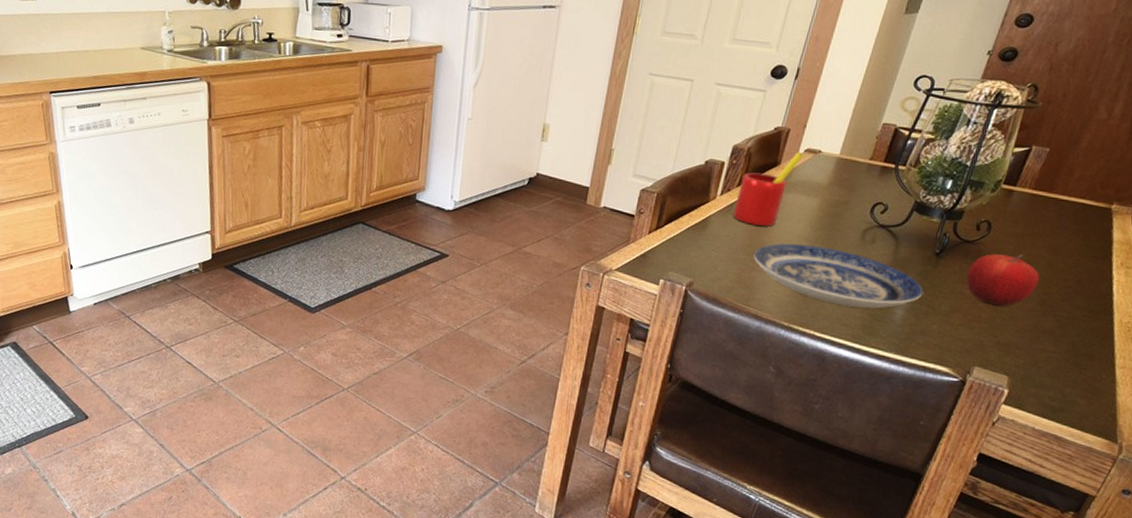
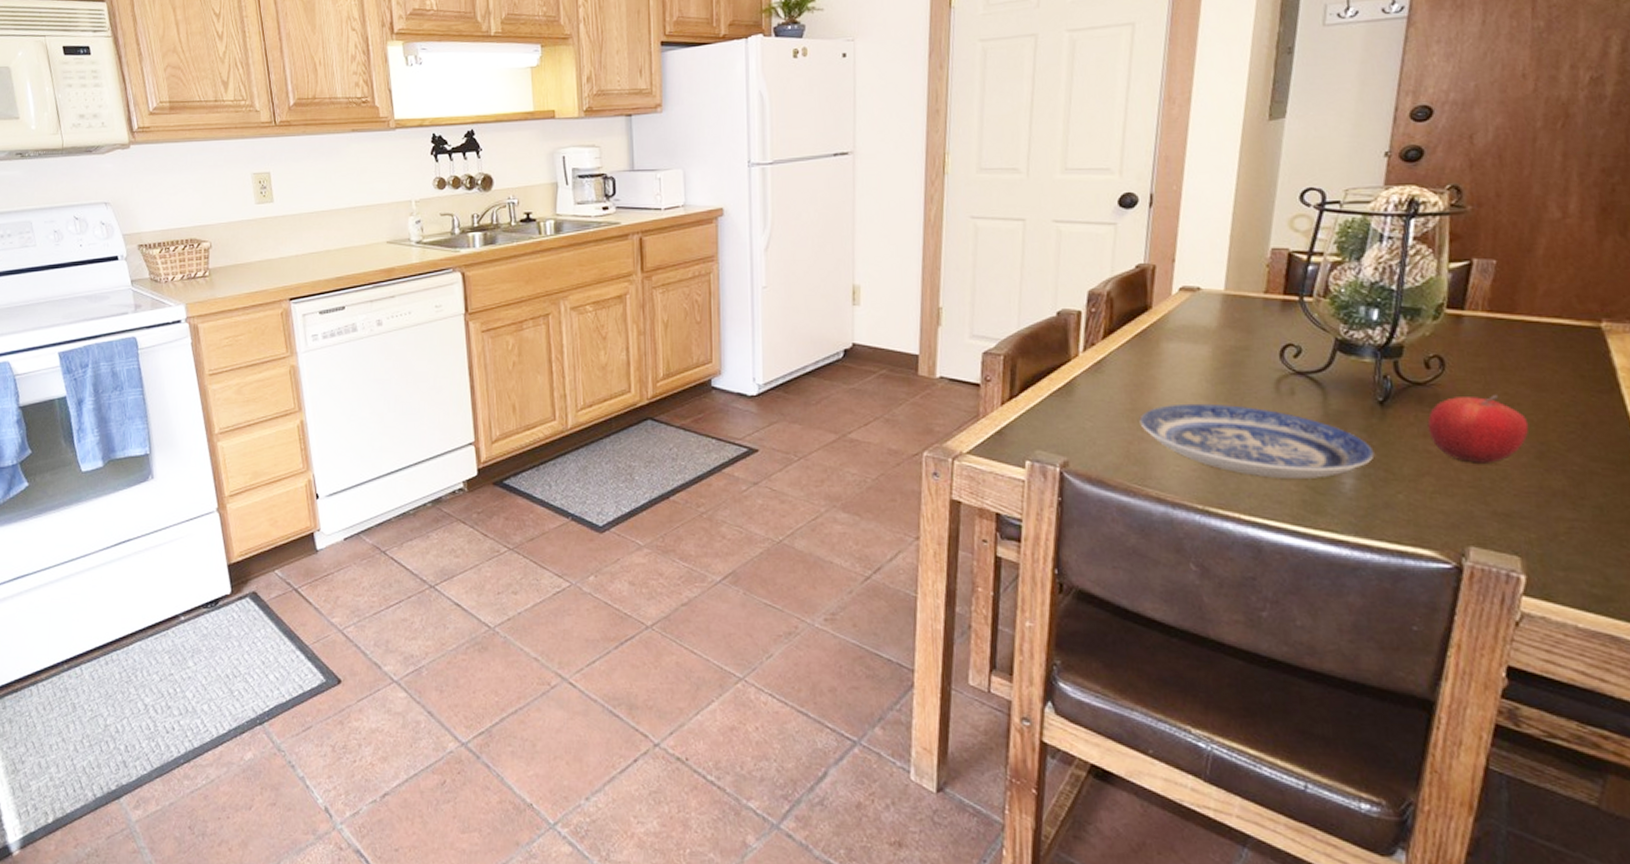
straw: present [733,152,804,226] -> none [1103,292,1180,384]

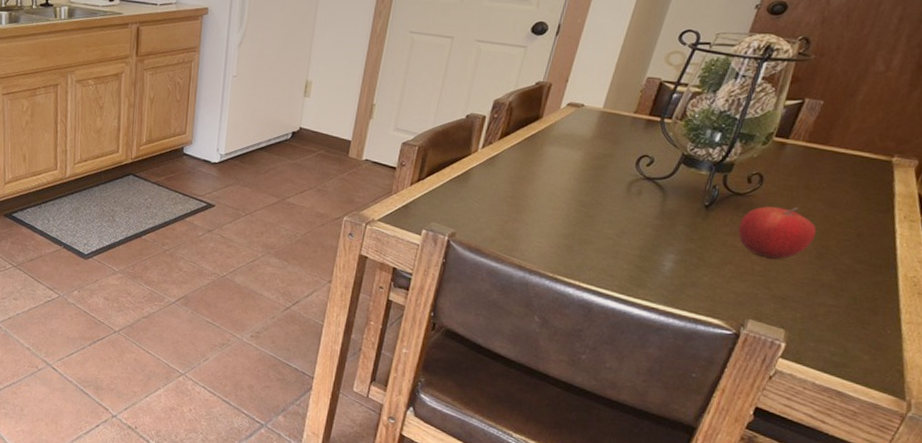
plate: present [1139,403,1375,478] -> none [516,195,693,260]

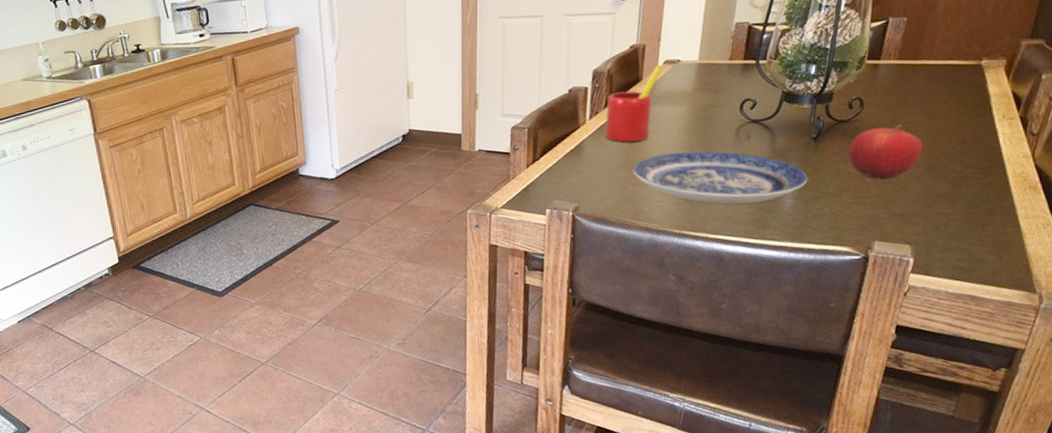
straw: none [495,106,567,179] -> present [605,65,664,142]
plate: none [516,195,693,260] -> present [632,151,808,204]

